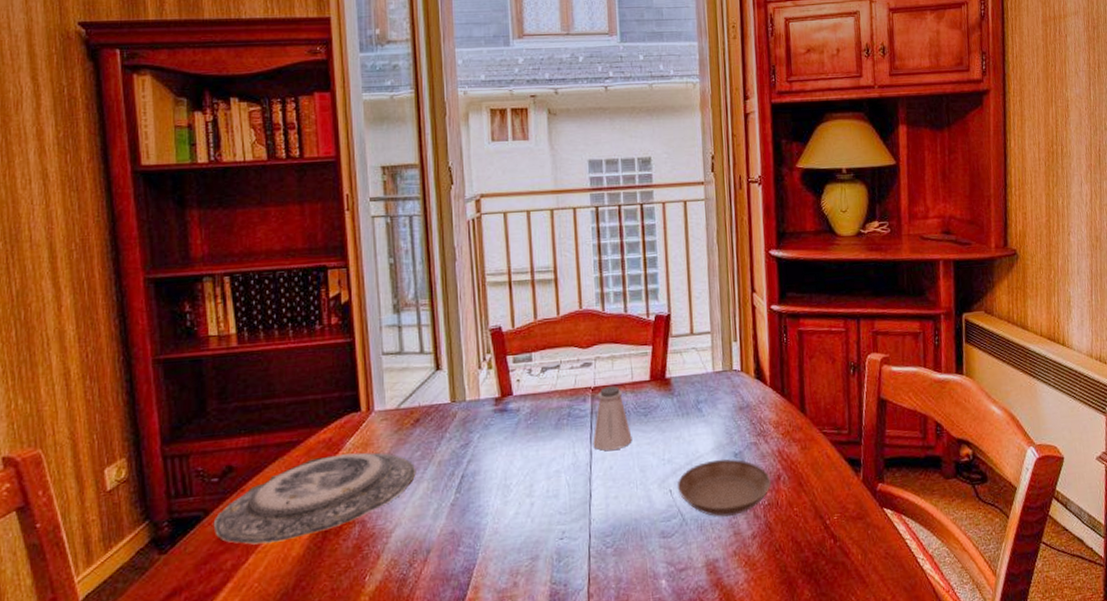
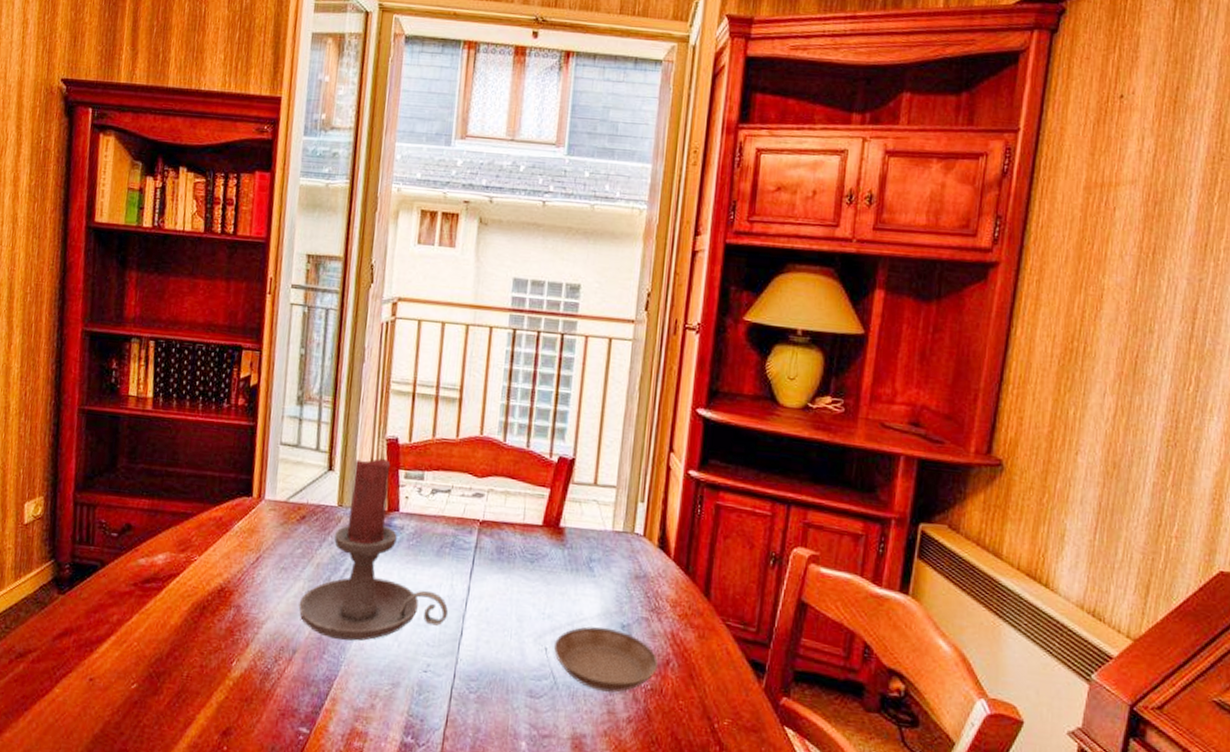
plate: present [213,452,416,545] -> none [107,534,295,608]
candle holder: none [426,349,575,530] -> present [298,458,449,641]
saltshaker: present [593,386,632,451] -> none [472,522,514,592]

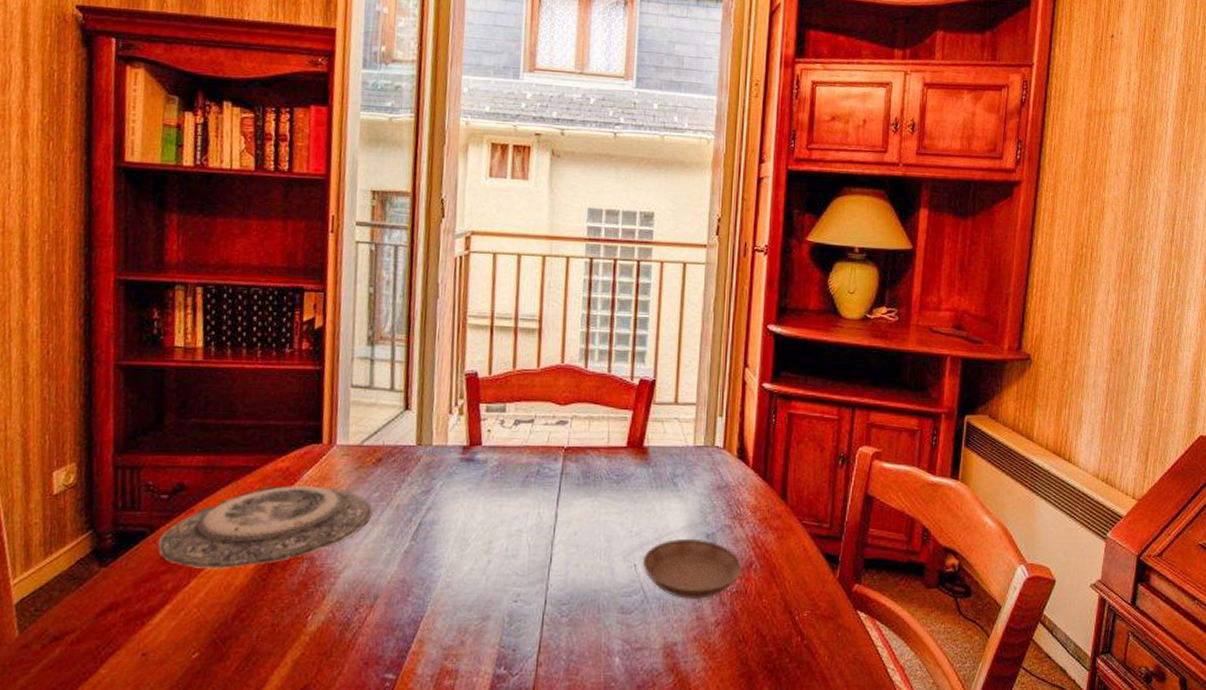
plate: none [107,534,295,608] -> present [158,485,373,570]
candle holder: present [298,458,449,641] -> none [378,394,537,579]

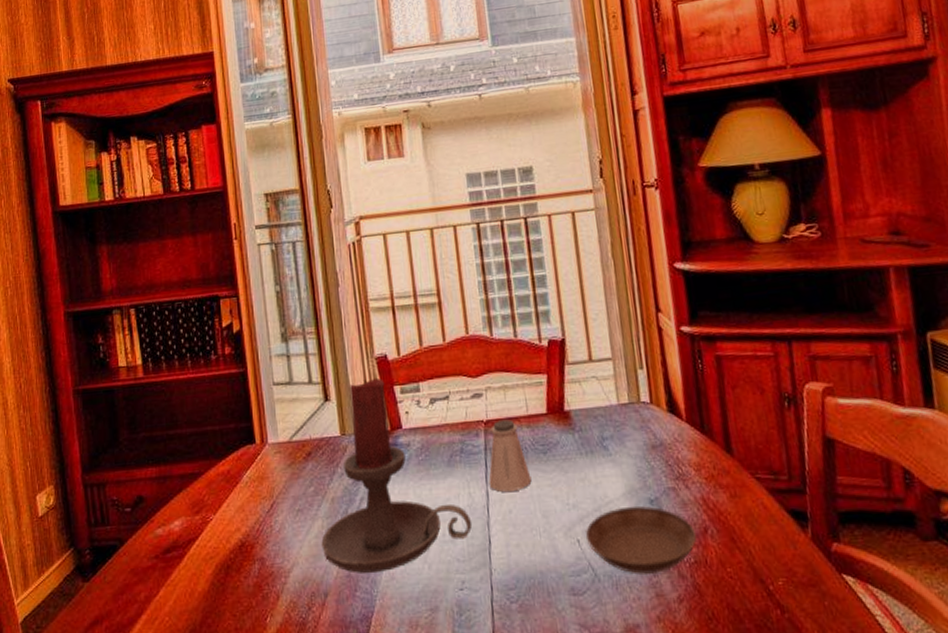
plate: present [158,485,373,570] -> none [128,486,311,578]
candle holder: none [378,394,537,579] -> present [321,378,473,573]
saltshaker: none [559,448,601,516] -> present [488,419,532,493]

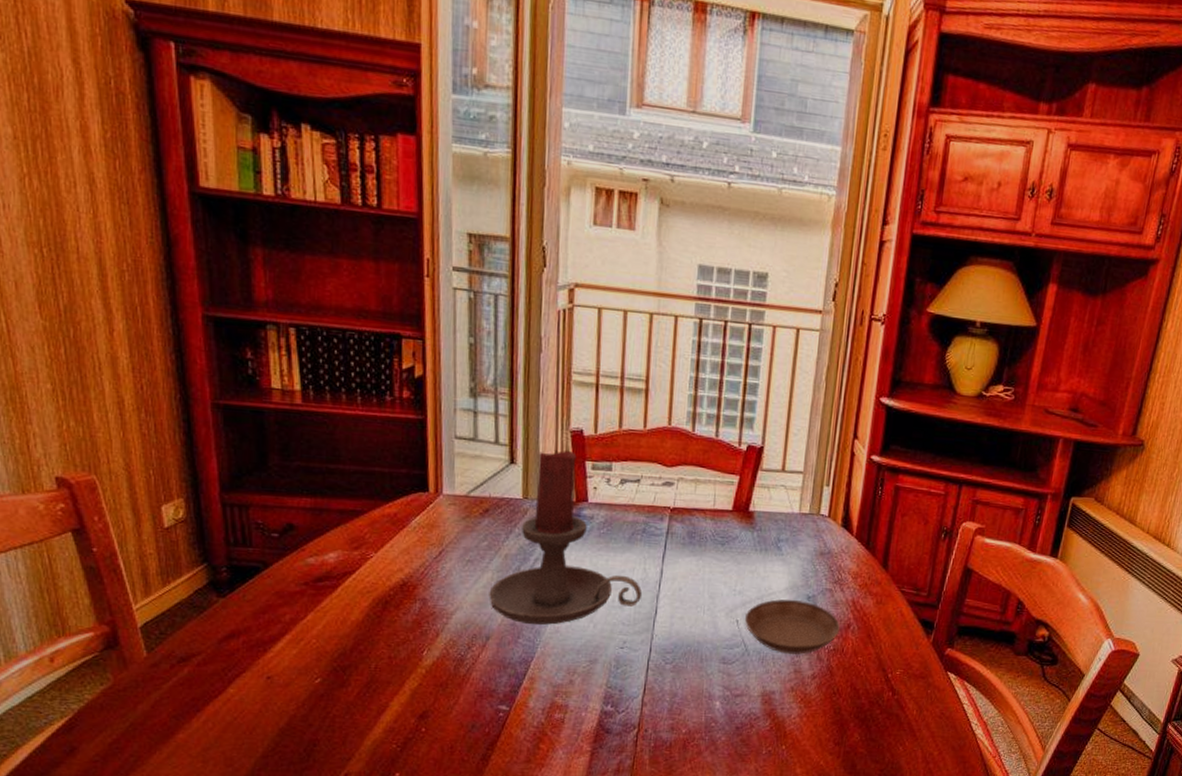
saltshaker: present [488,419,532,493] -> none [665,509,706,573]

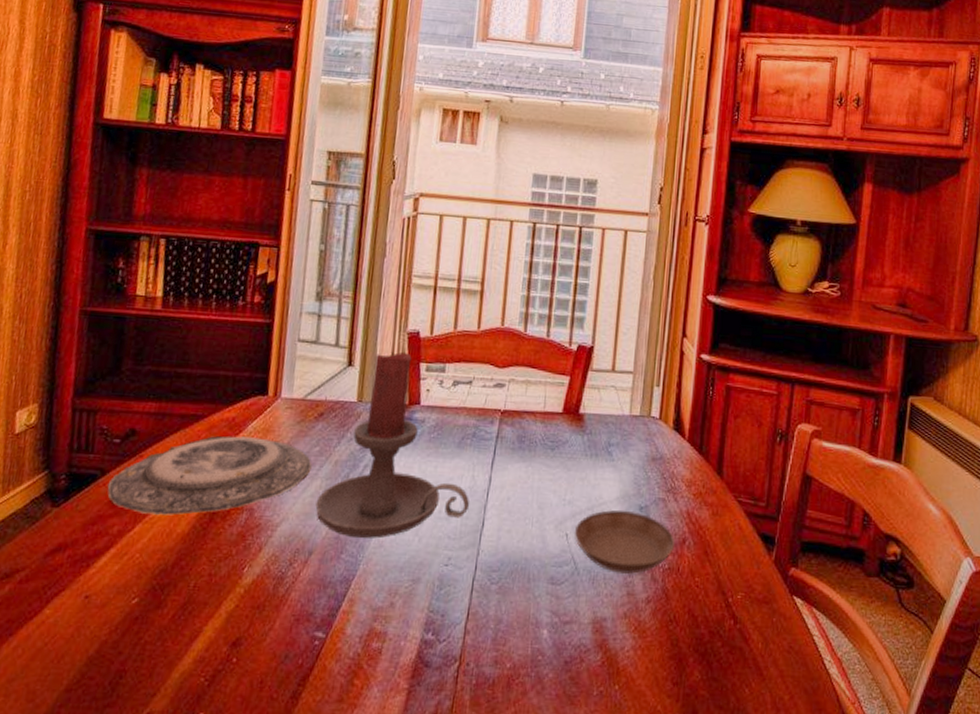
plate: none [272,530,482,605] -> present [107,435,312,516]

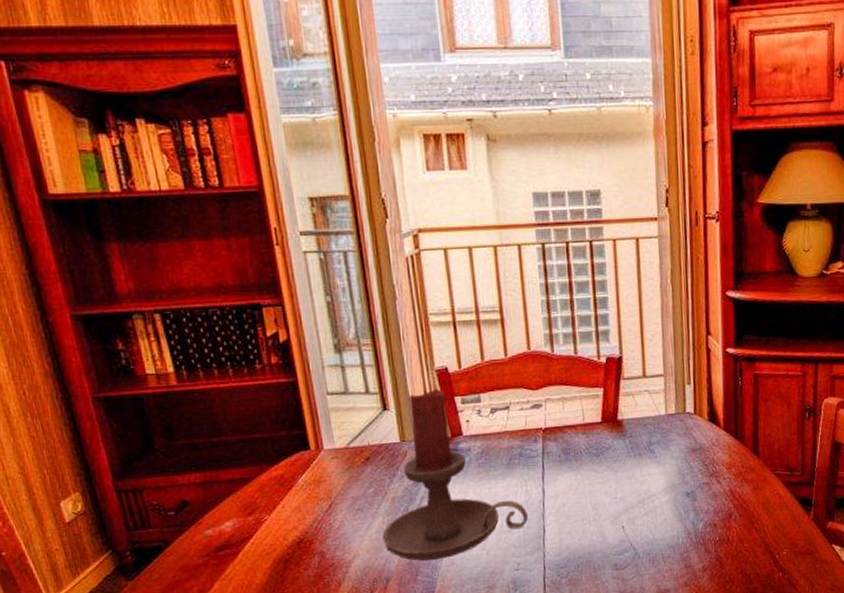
plate: present [107,435,312,516] -> none [175,489,371,573]
saucer: present [574,510,674,575] -> none [629,498,722,551]

